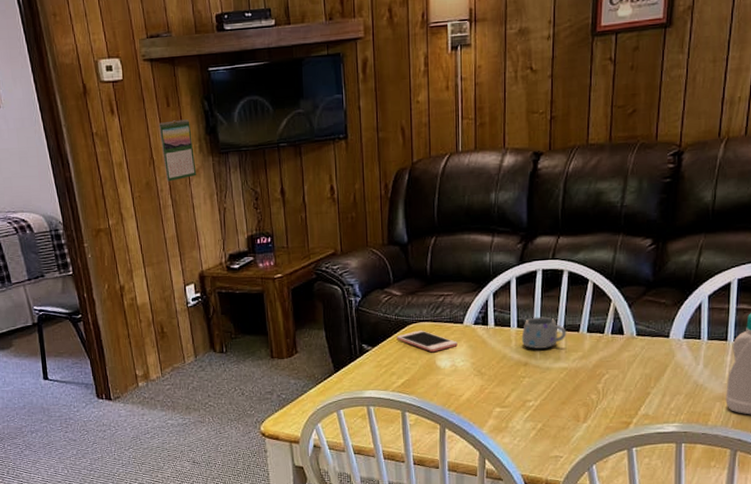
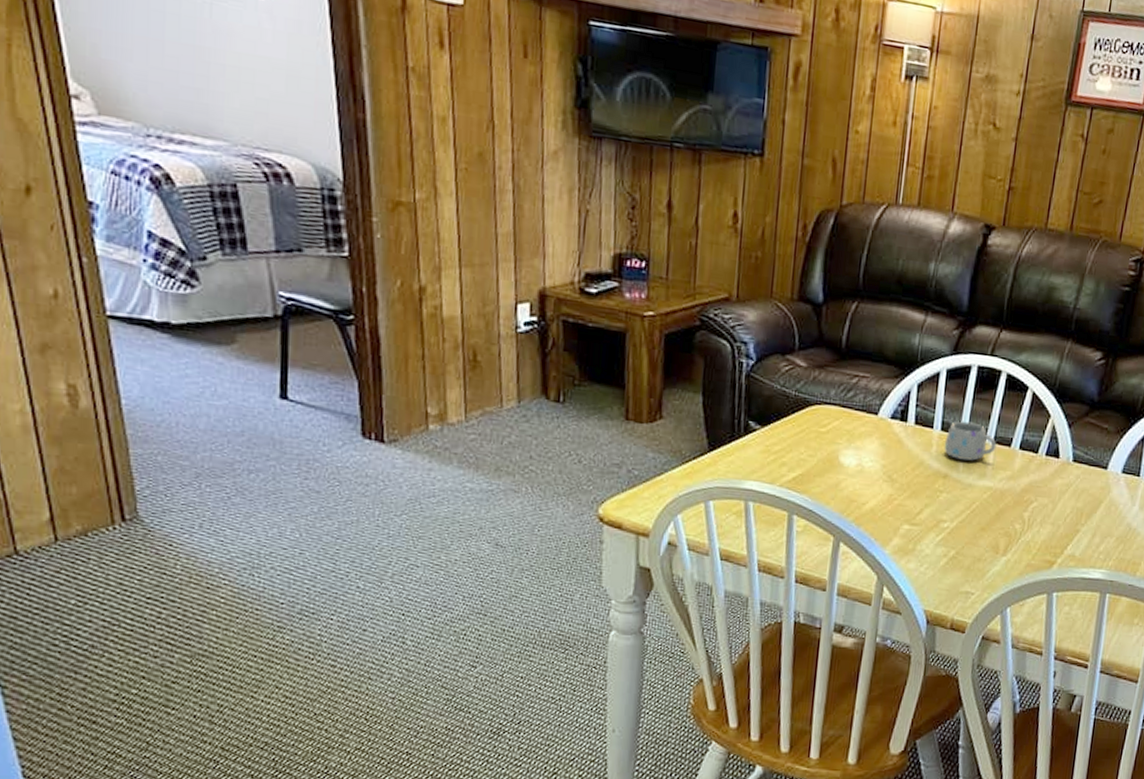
calendar: present [159,119,197,182] -> none [507,76,555,160]
cell phone: present [396,330,458,353] -> none [793,414,868,445]

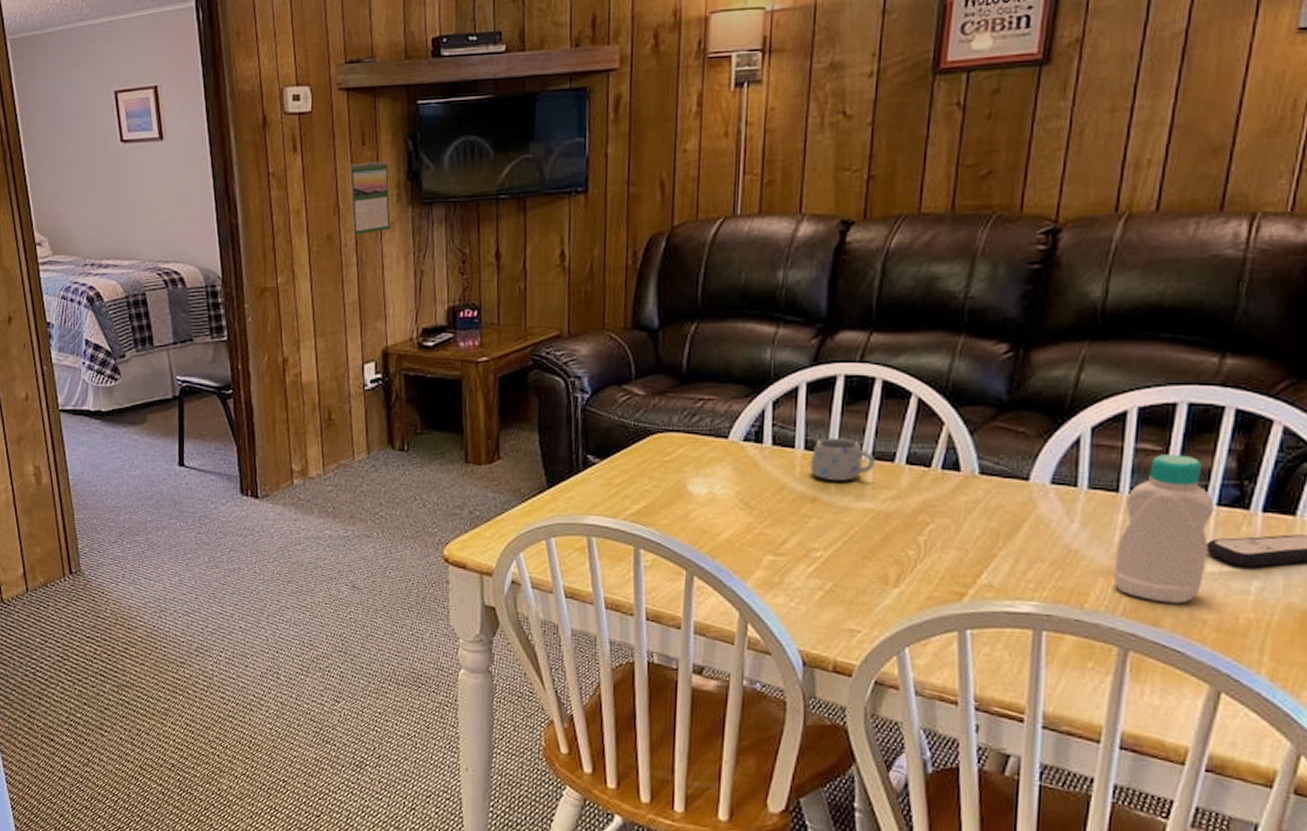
calendar: none [507,76,555,160] -> present [349,161,391,235]

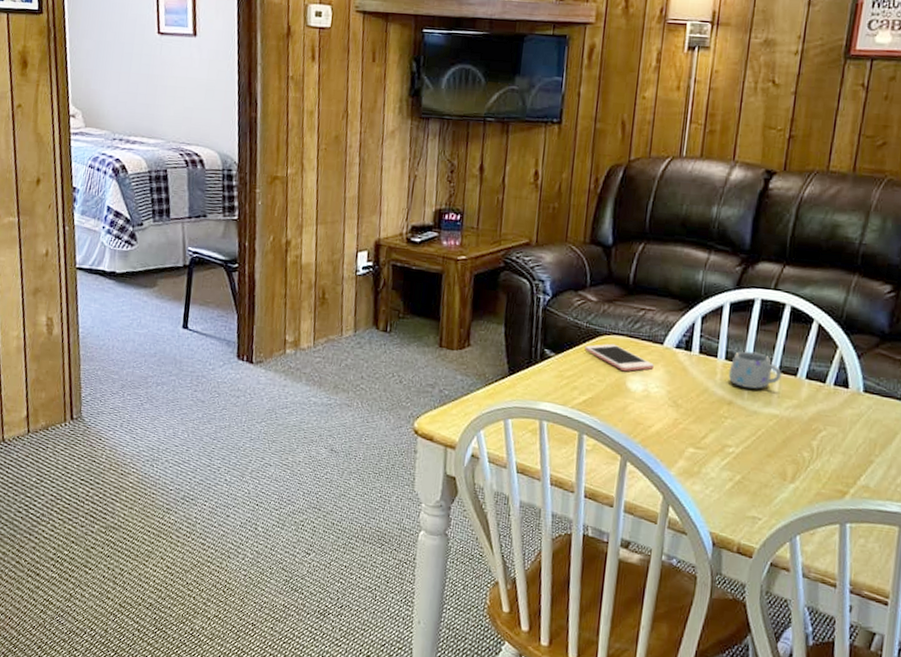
calendar: present [349,161,391,235] -> none [358,76,394,139]
cell phone: none [634,442,718,474] -> present [584,343,654,372]

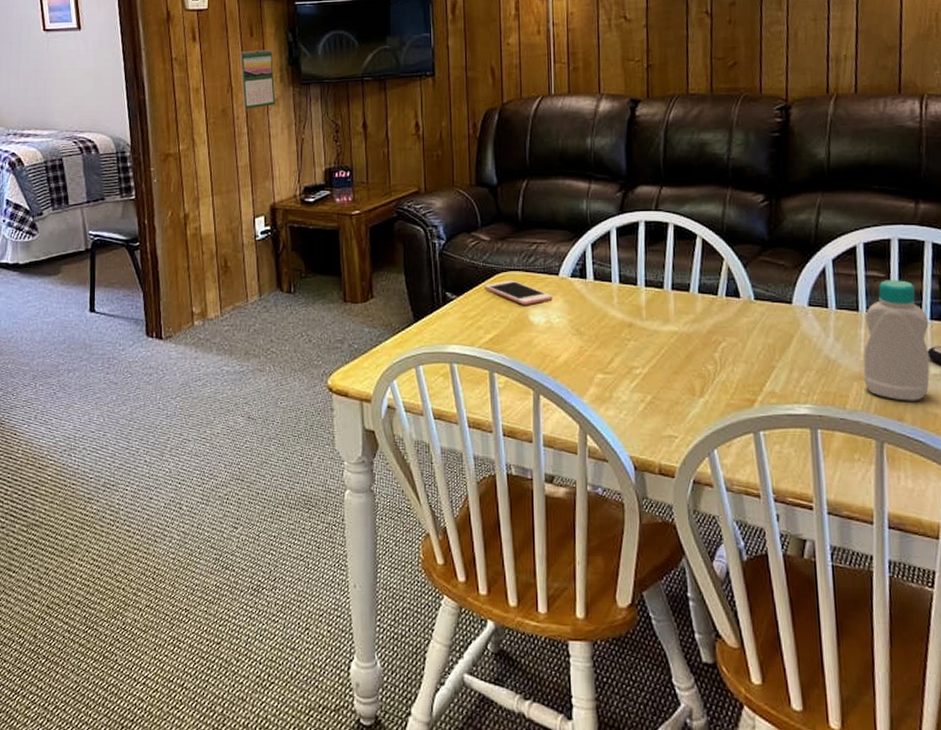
calendar: none [358,76,394,139] -> present [240,49,276,110]
mug: present [728,351,782,389] -> none [624,272,676,308]

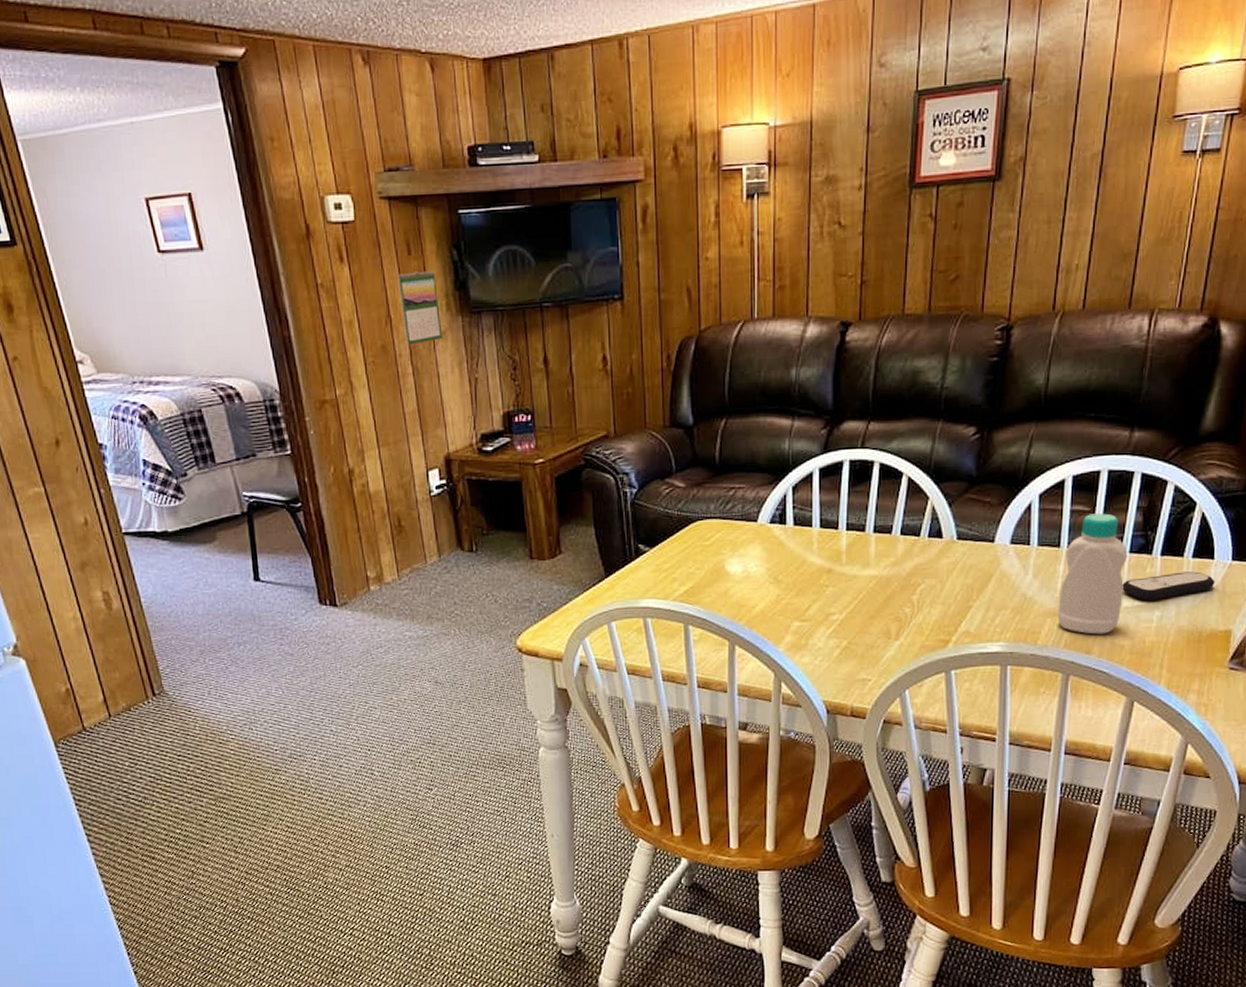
cell phone: present [484,280,553,306] -> none [679,528,750,556]

